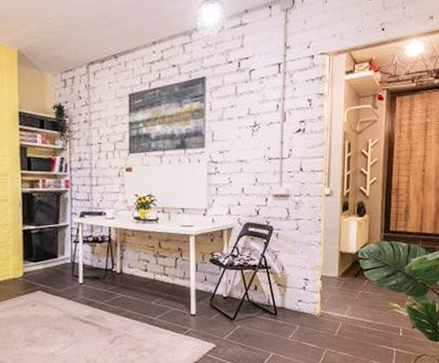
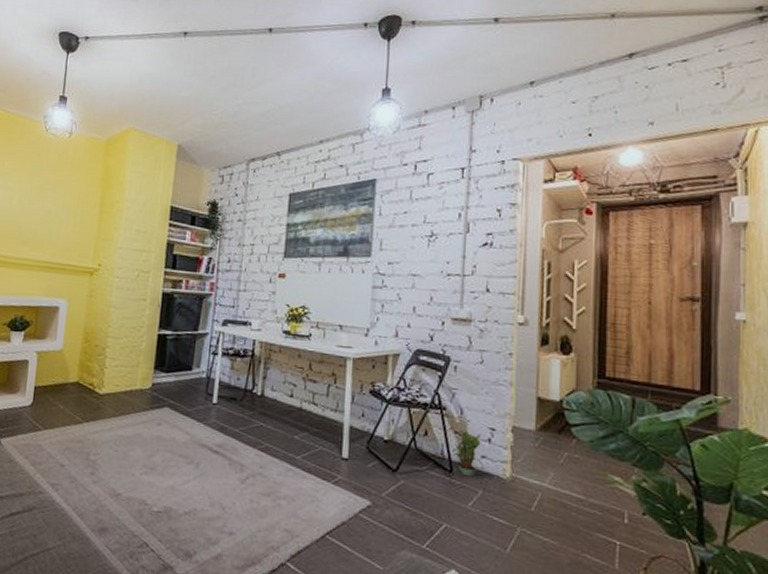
potted plant: none [276,282,298,317] -> present [452,429,481,477]

